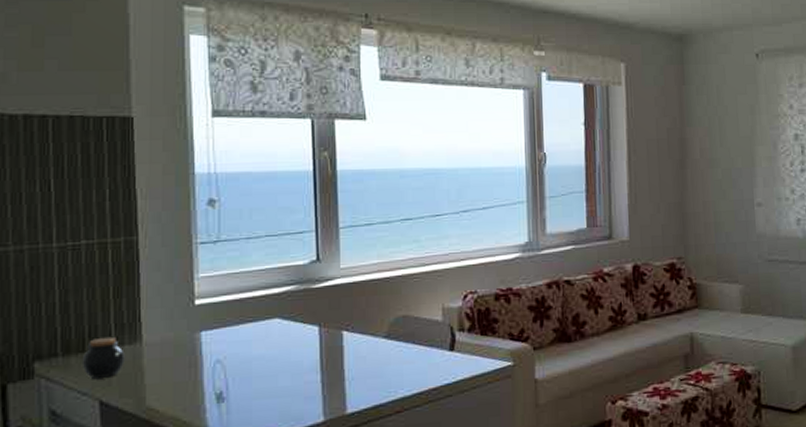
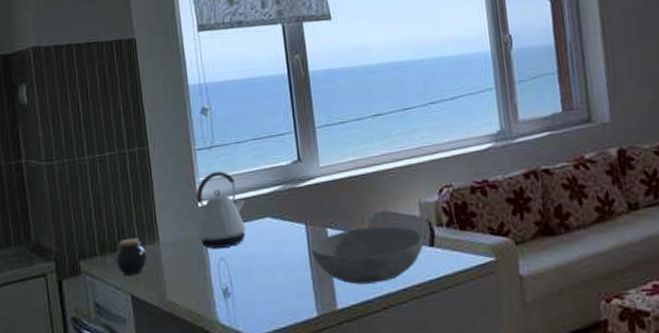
kettle: none [190,267,252,350] -> present [196,171,247,249]
bowl: none [324,330,444,388] -> present [311,226,424,285]

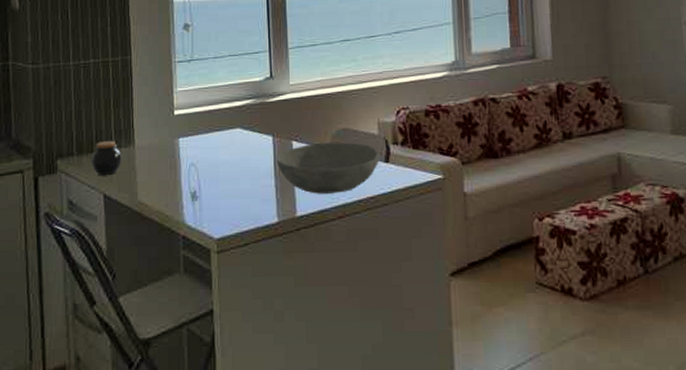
kettle: present [196,171,247,249] -> none [171,83,219,154]

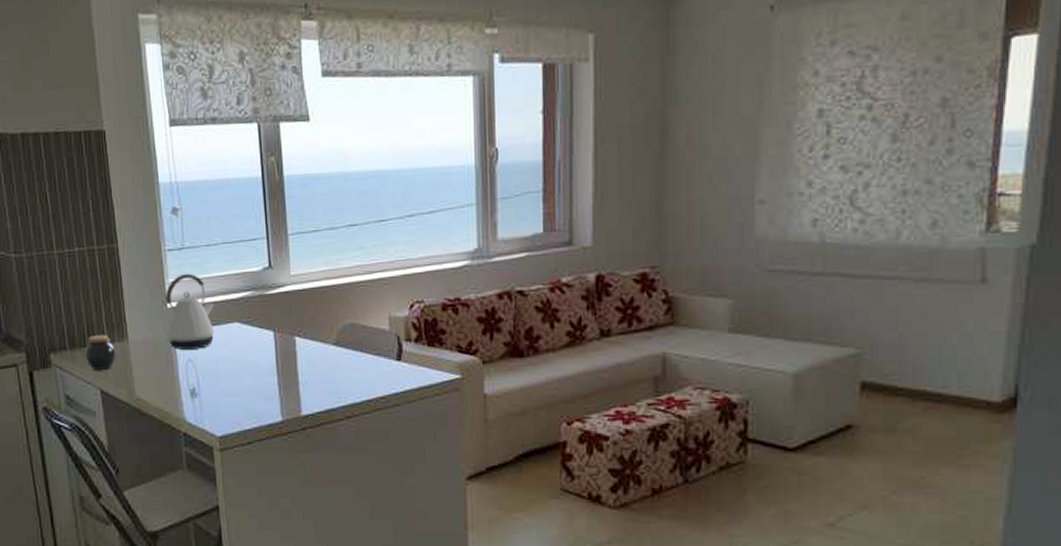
kettle: none [171,83,219,154] -> present [166,273,215,350]
bowl: present [277,142,380,194] -> none [279,338,391,393]

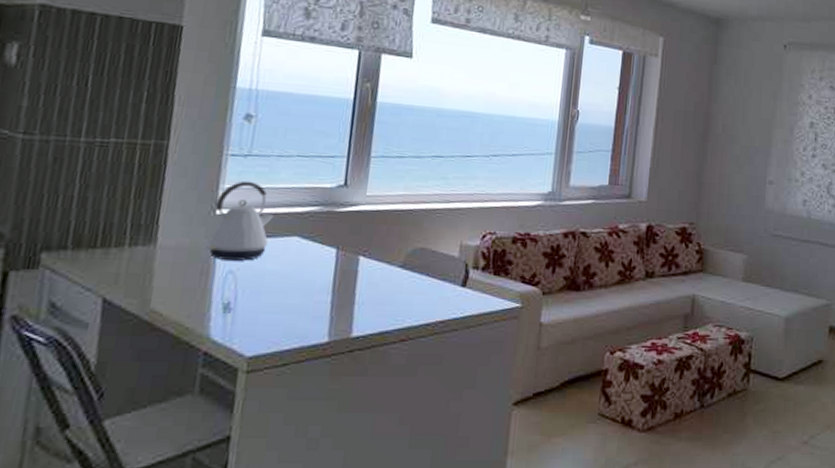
jar: present [84,334,116,370] -> none [90,235,137,276]

